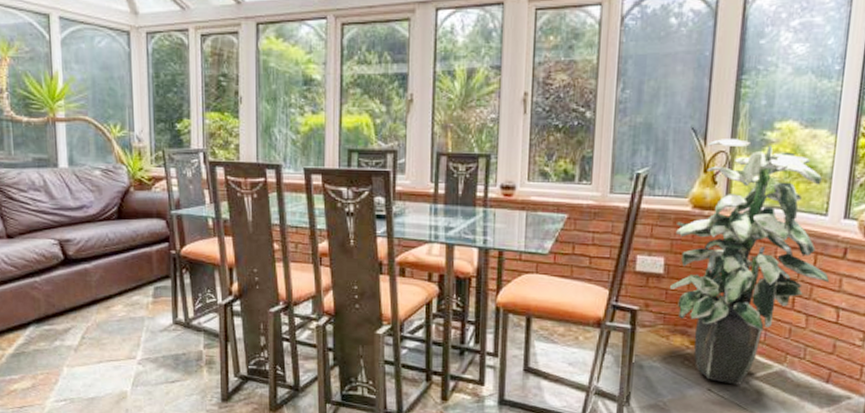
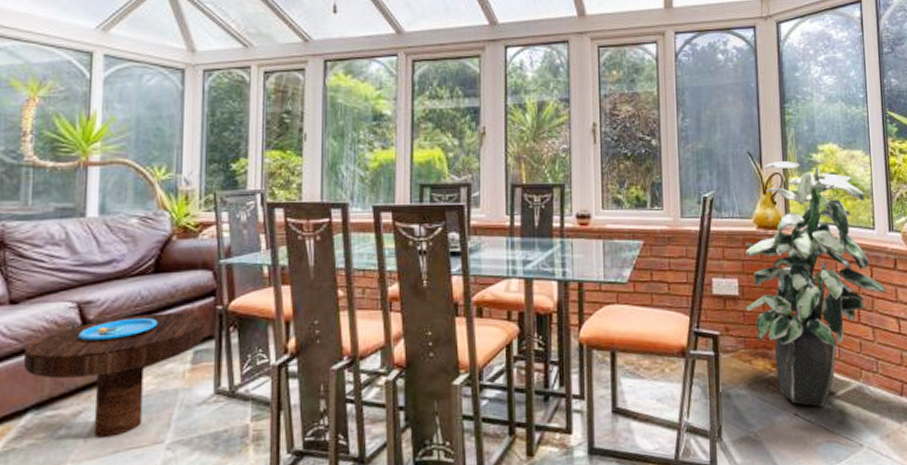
side table: none [22,253,163,350] -> present [23,312,206,438]

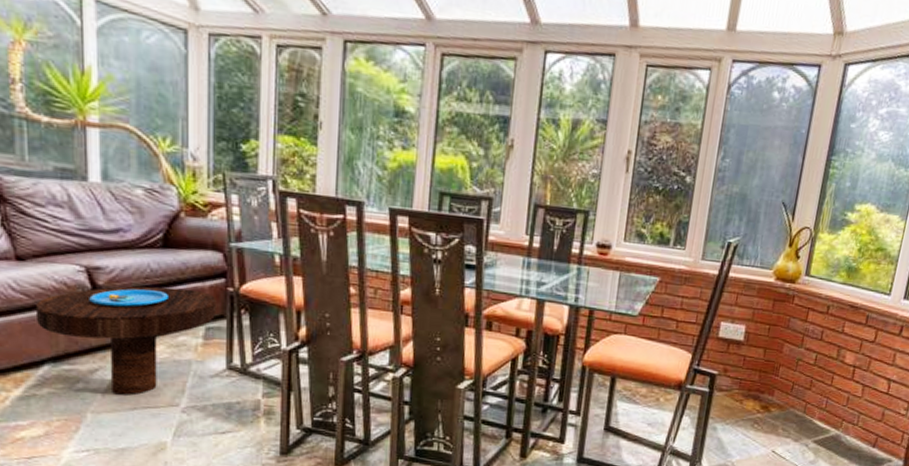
indoor plant: present [744,161,887,407] -> none [747,215,890,448]

